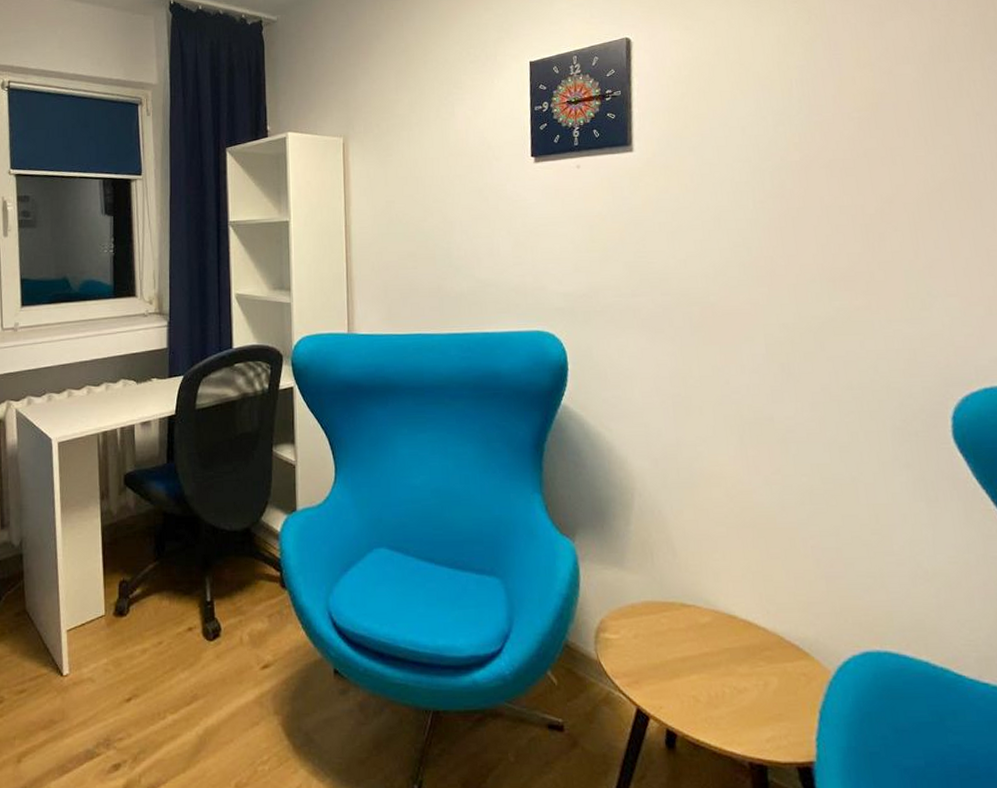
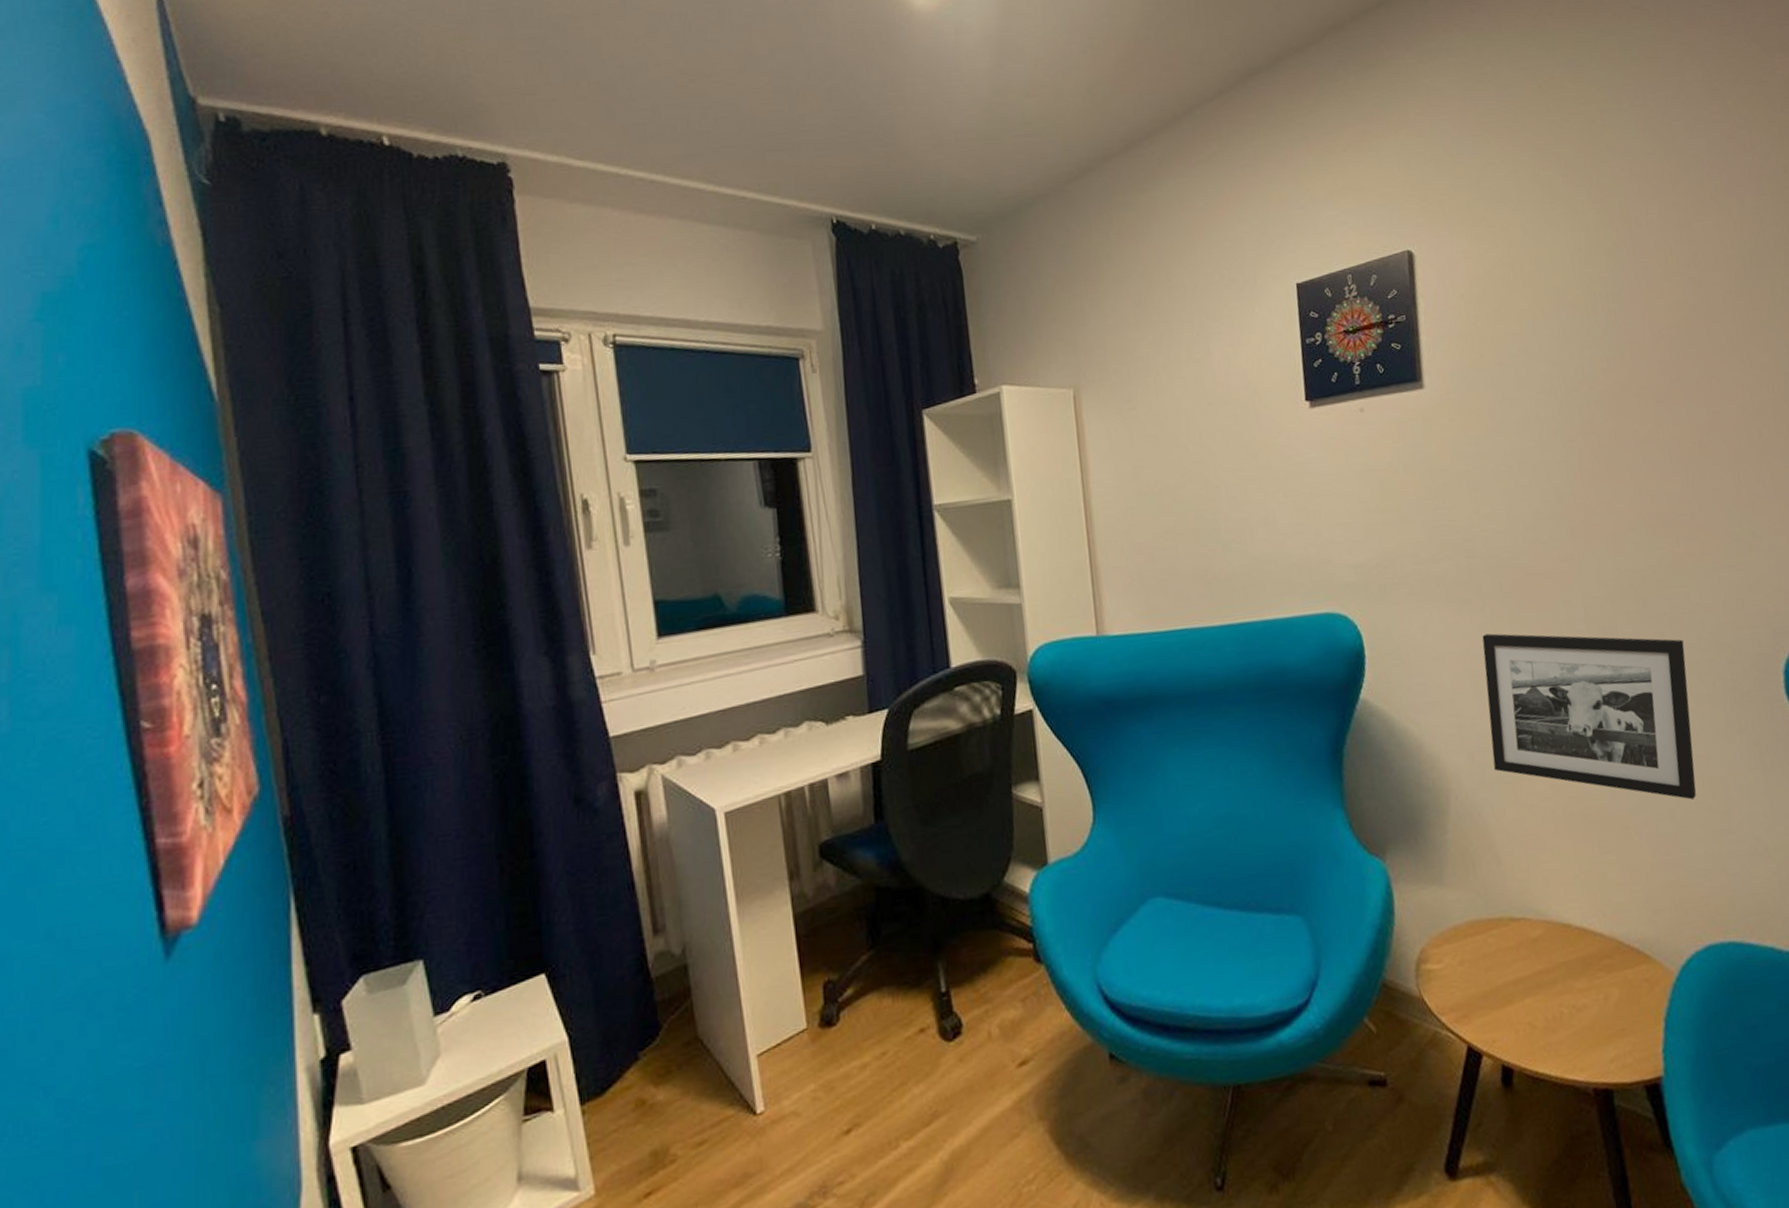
picture frame: none [671,360,862,521] -> present [1482,633,1697,800]

